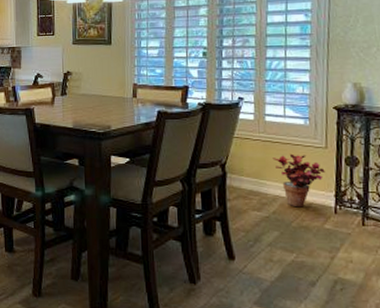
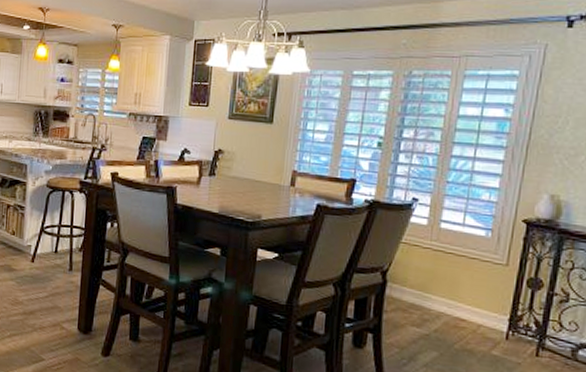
potted plant: present [272,154,325,208] -> none [442,267,502,329]

